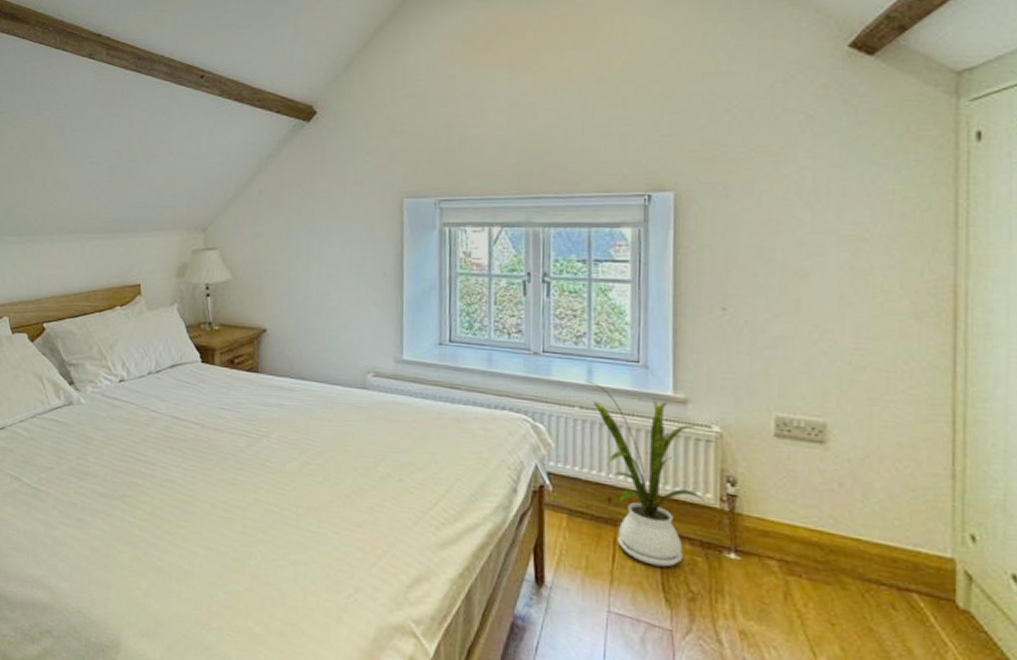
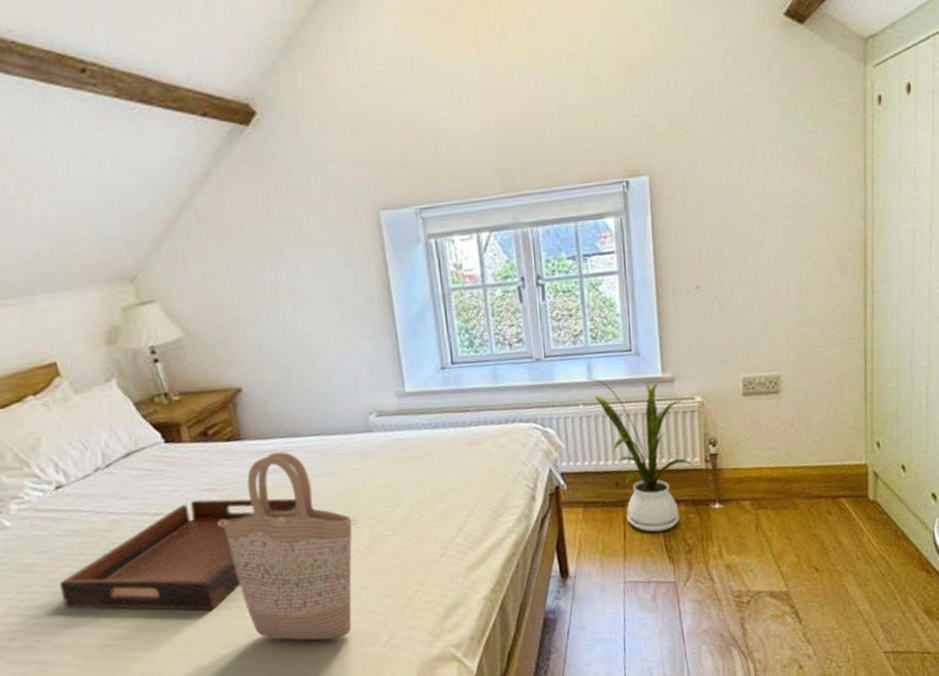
serving tray: none [105,415,293,516] -> present [60,498,298,612]
shopping bag: none [228,389,343,577] -> present [218,451,359,641]

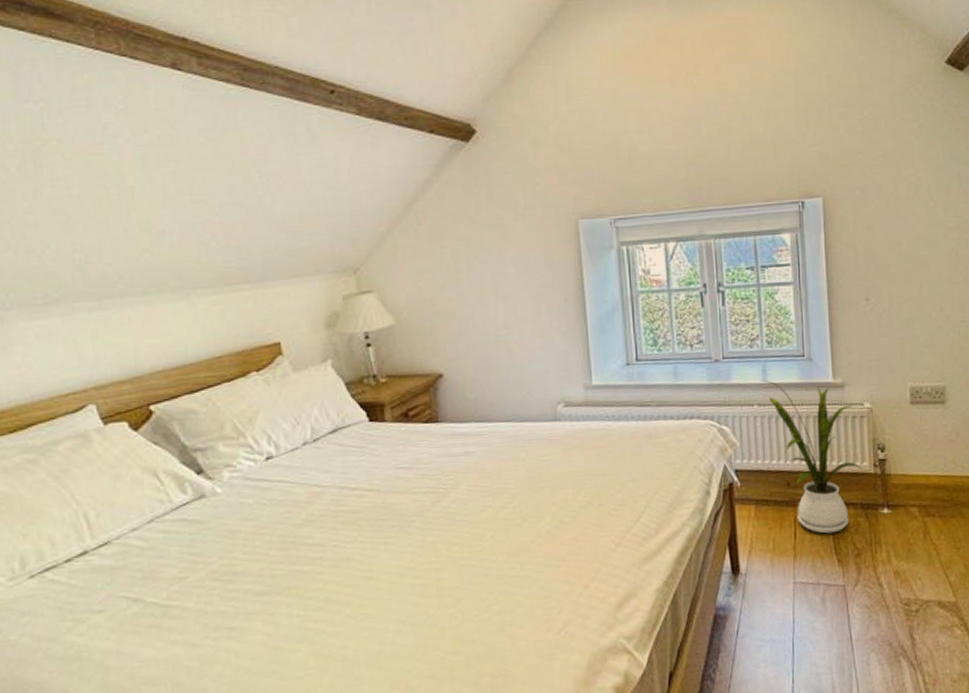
serving tray: present [60,498,298,612] -> none [259,477,485,587]
shopping bag: present [218,451,359,641] -> none [411,435,541,623]

